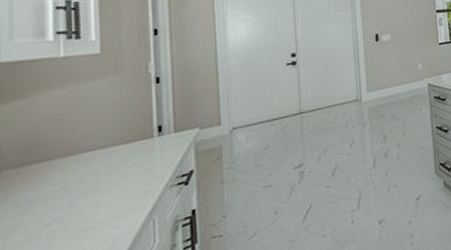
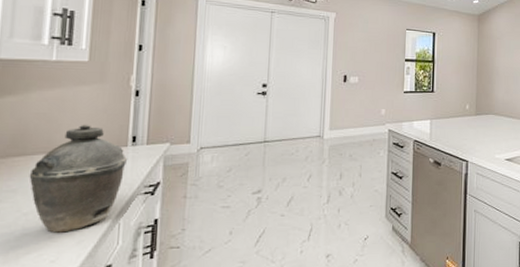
kettle: none [48,119,156,241] -> present [29,124,128,233]

